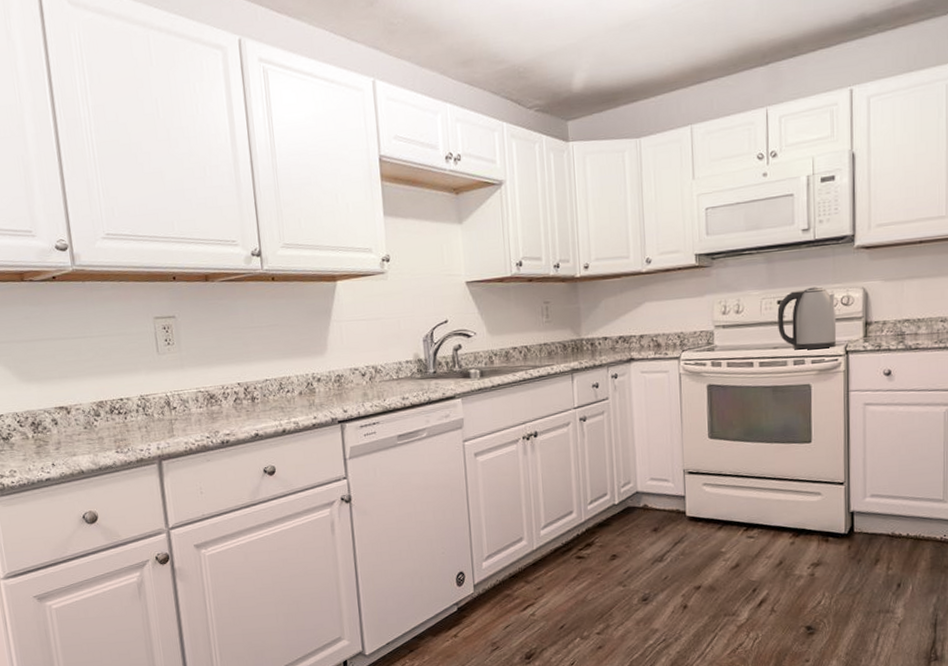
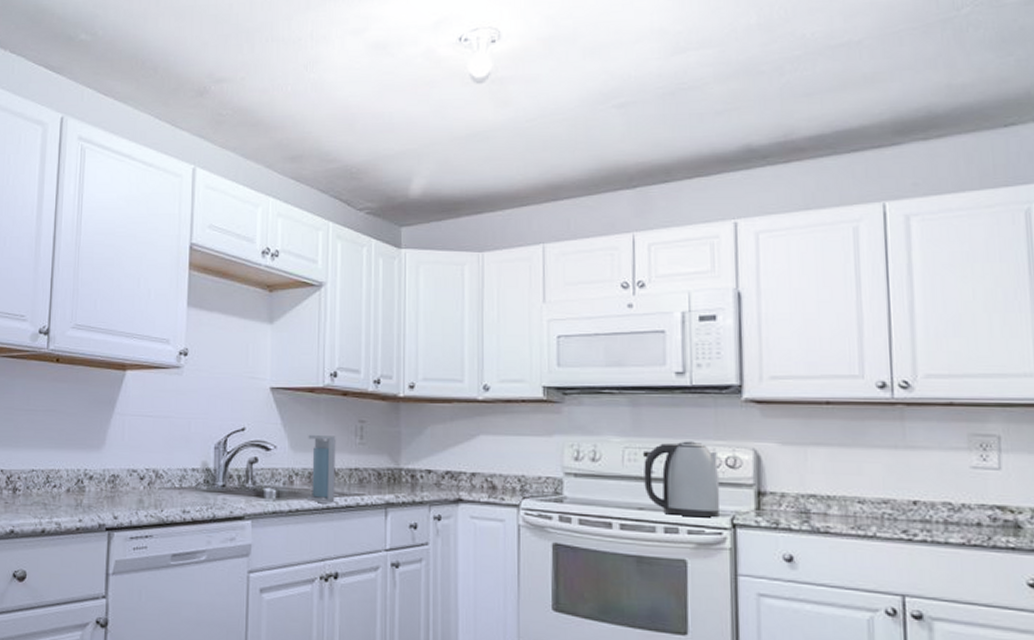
soap dispenser: none [502,318,530,376] -> present [306,435,336,503]

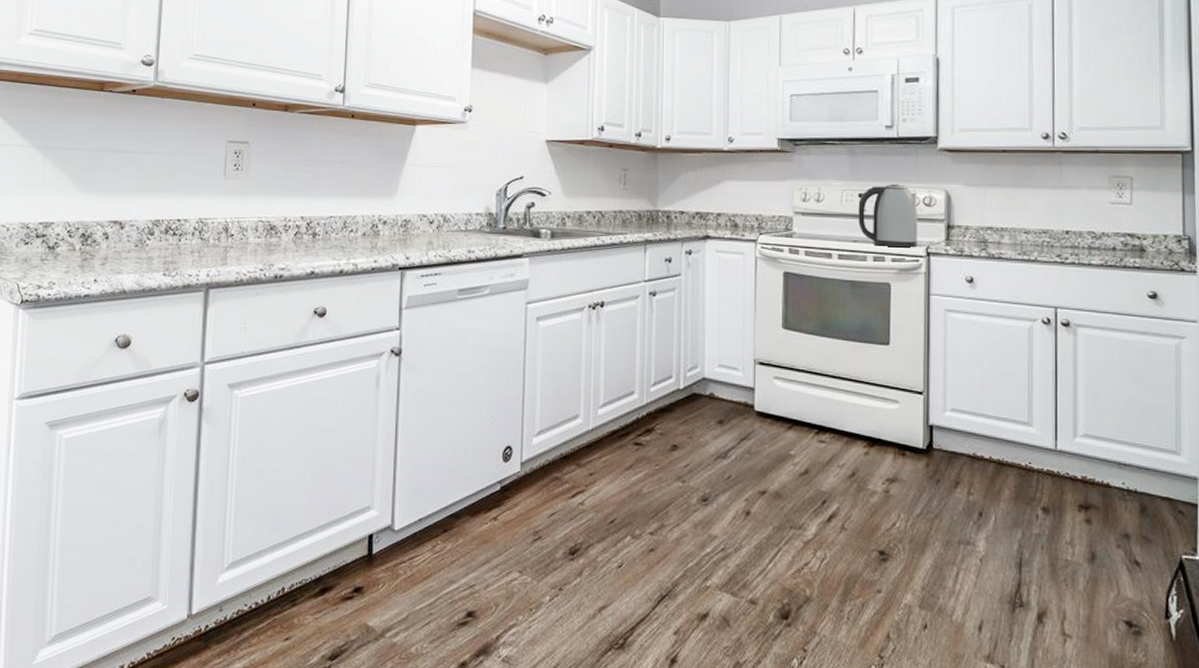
soap dispenser: present [306,435,336,503] -> none [576,182,603,241]

